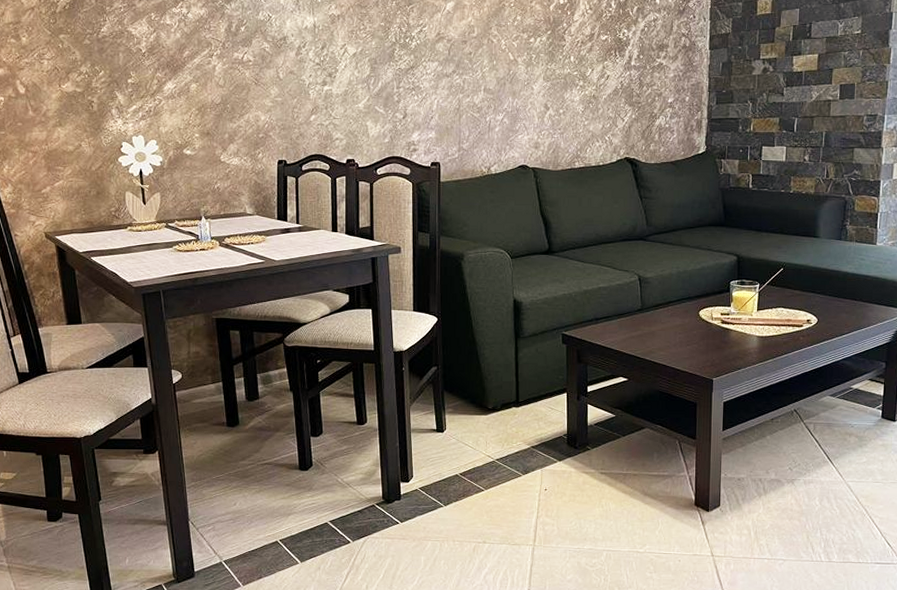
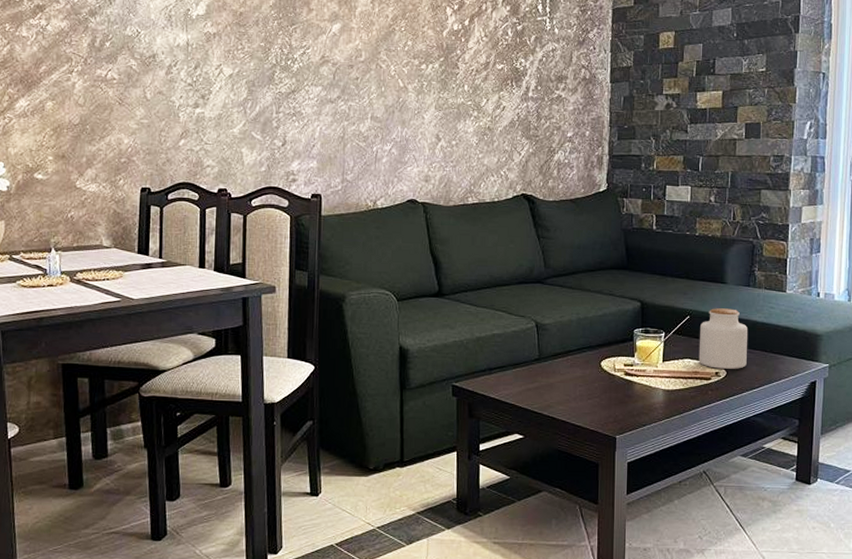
jar: none [791,260,838,317] -> present [698,308,747,369]

